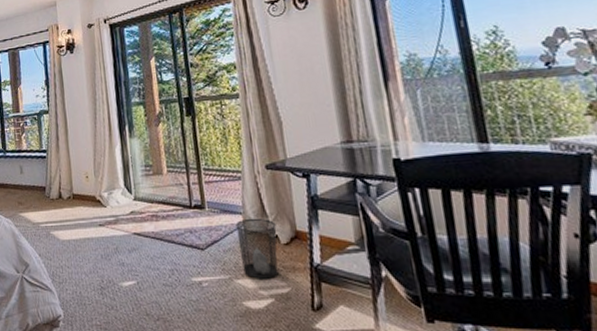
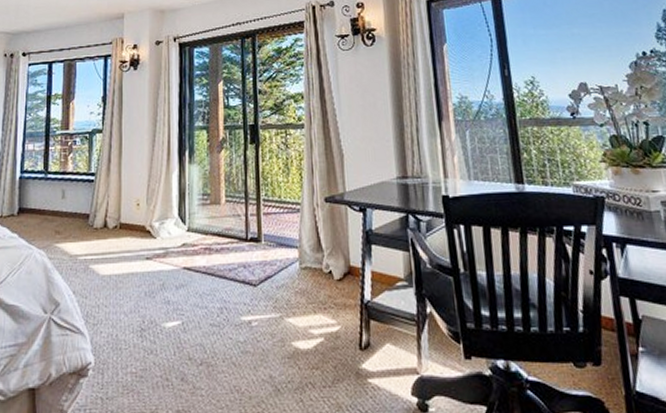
waste bin: present [236,218,278,279] -> none [291,252,331,317]

